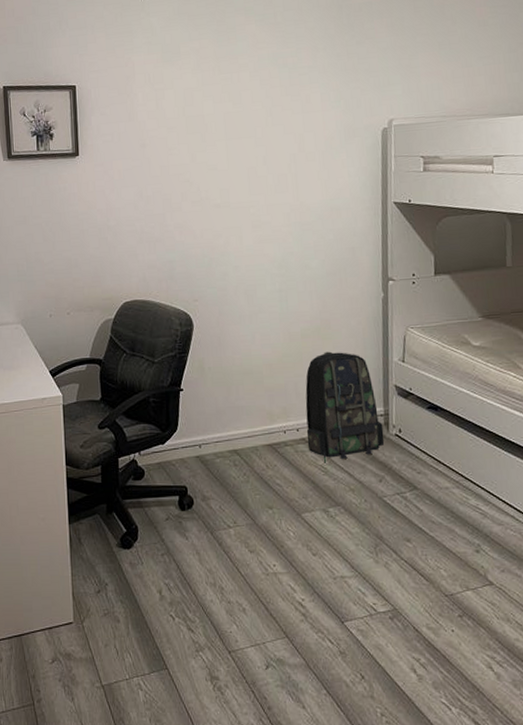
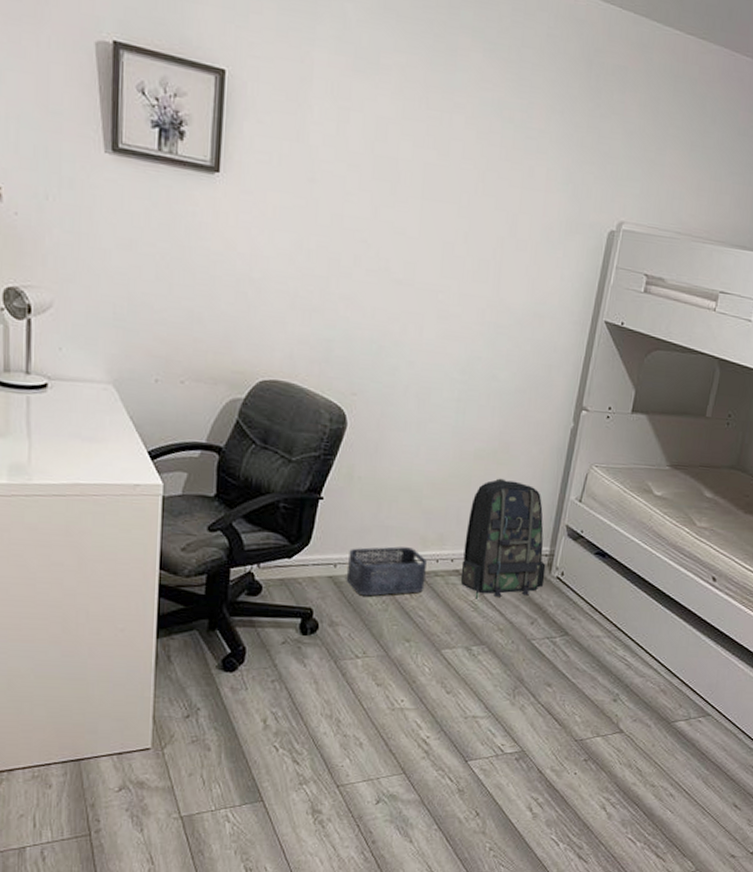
storage bin: none [210,423,278,471] -> present [346,546,428,596]

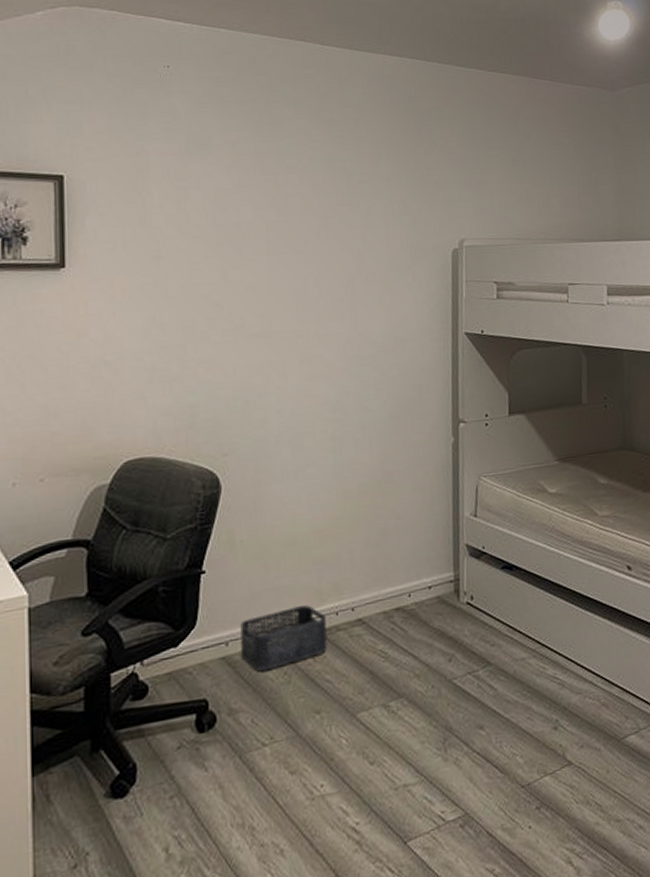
backpack: present [461,478,546,599] -> none [362,509,455,647]

